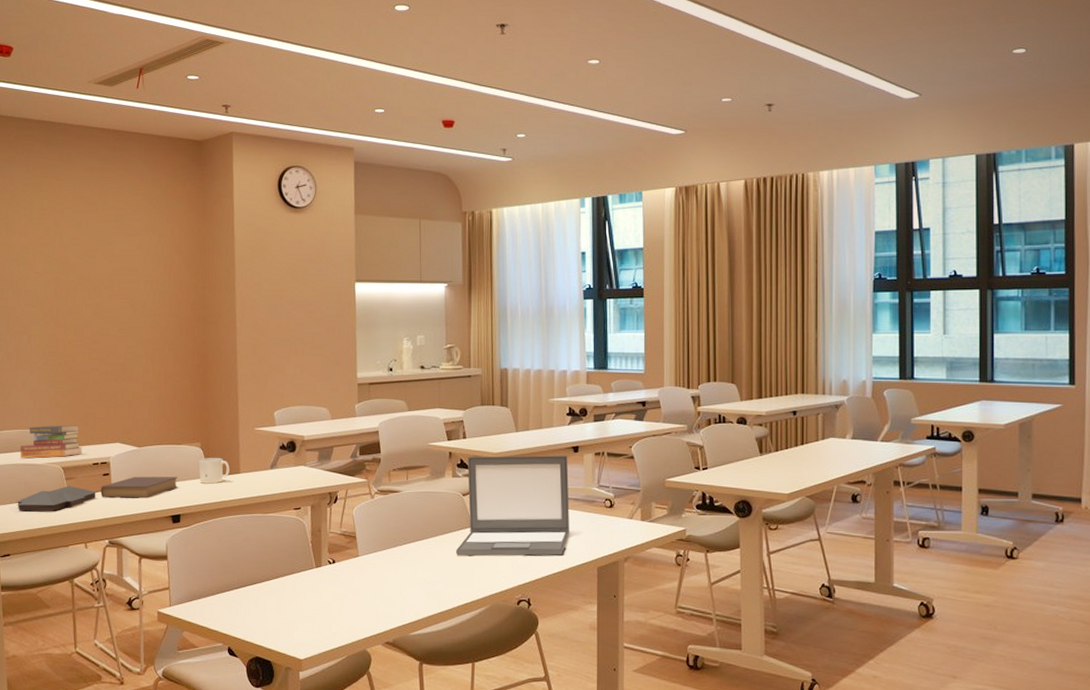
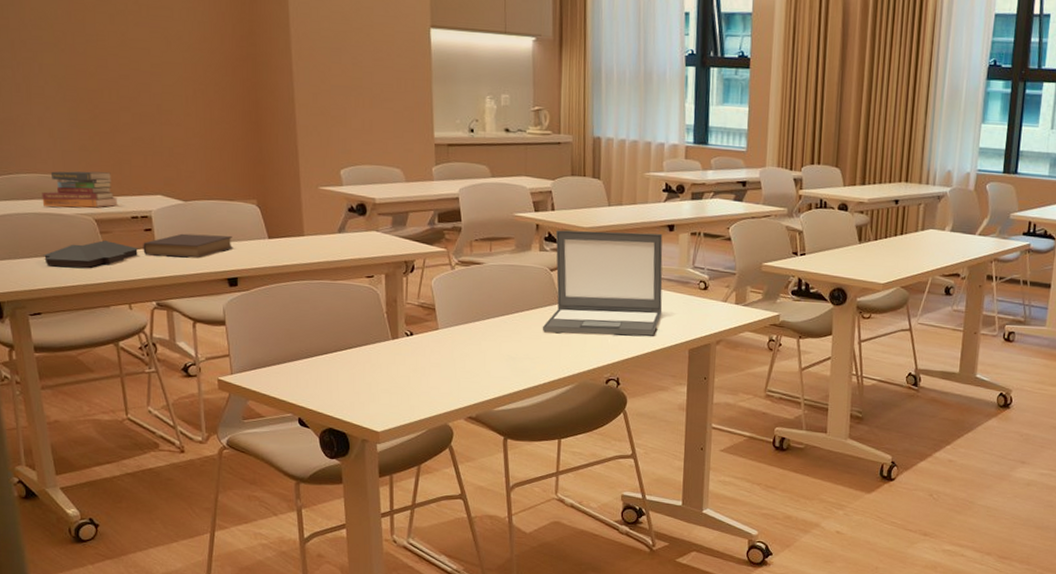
mug: present [198,458,230,484] -> none [255,217,292,246]

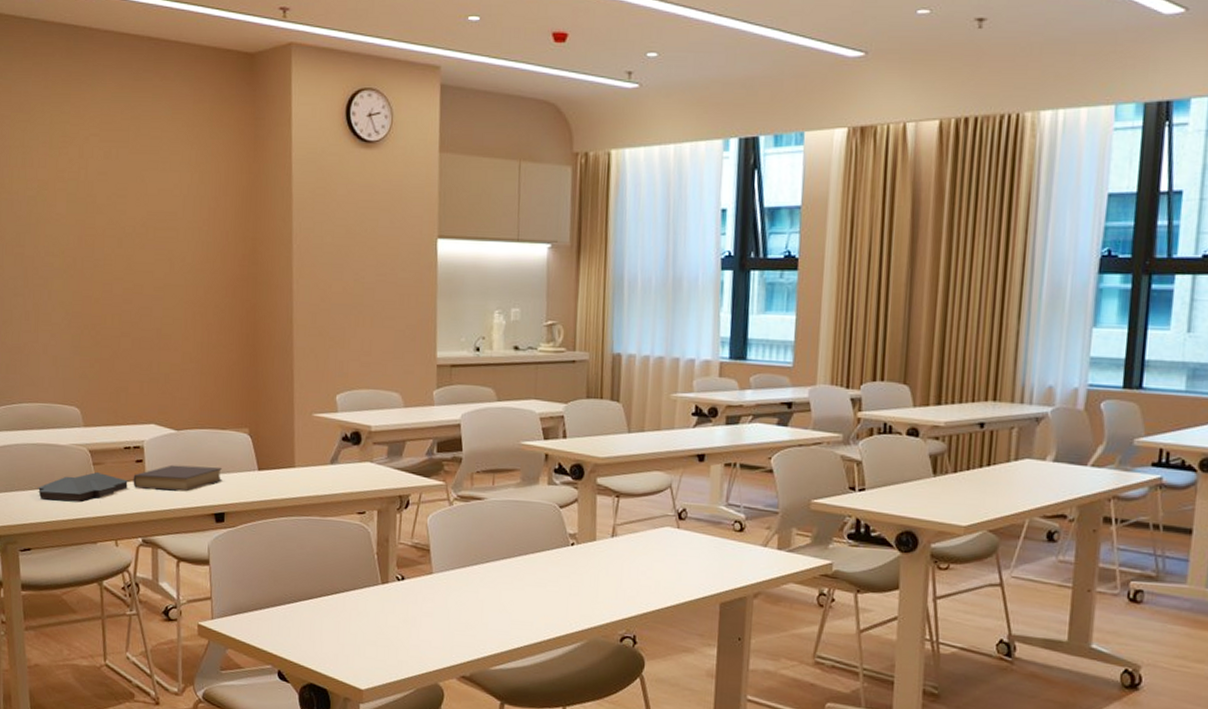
books: present [42,171,118,208] -> none [41,399,113,438]
laptop: present [542,230,663,336] -> none [548,460,691,586]

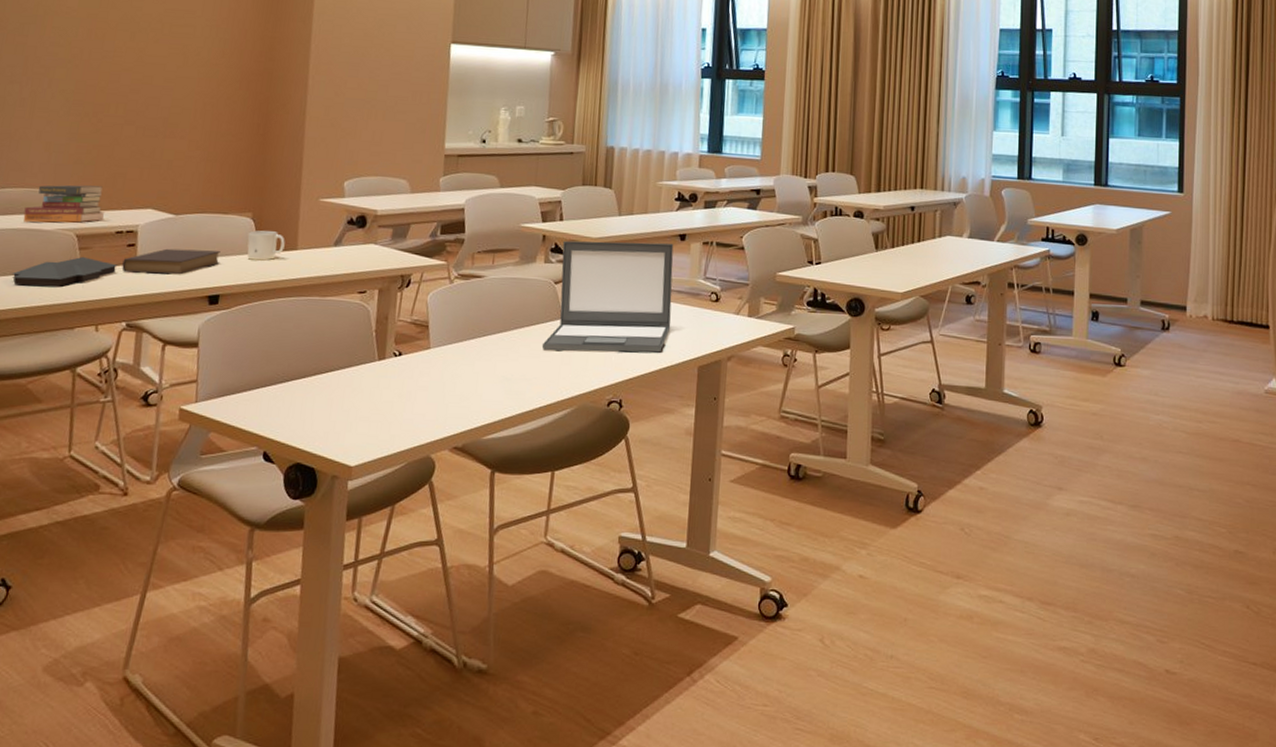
books: none [41,399,113,438] -> present [23,185,105,223]
mug: none [246,447,283,478] -> present [246,230,285,261]
laptop: none [548,460,691,586] -> present [541,240,674,353]

